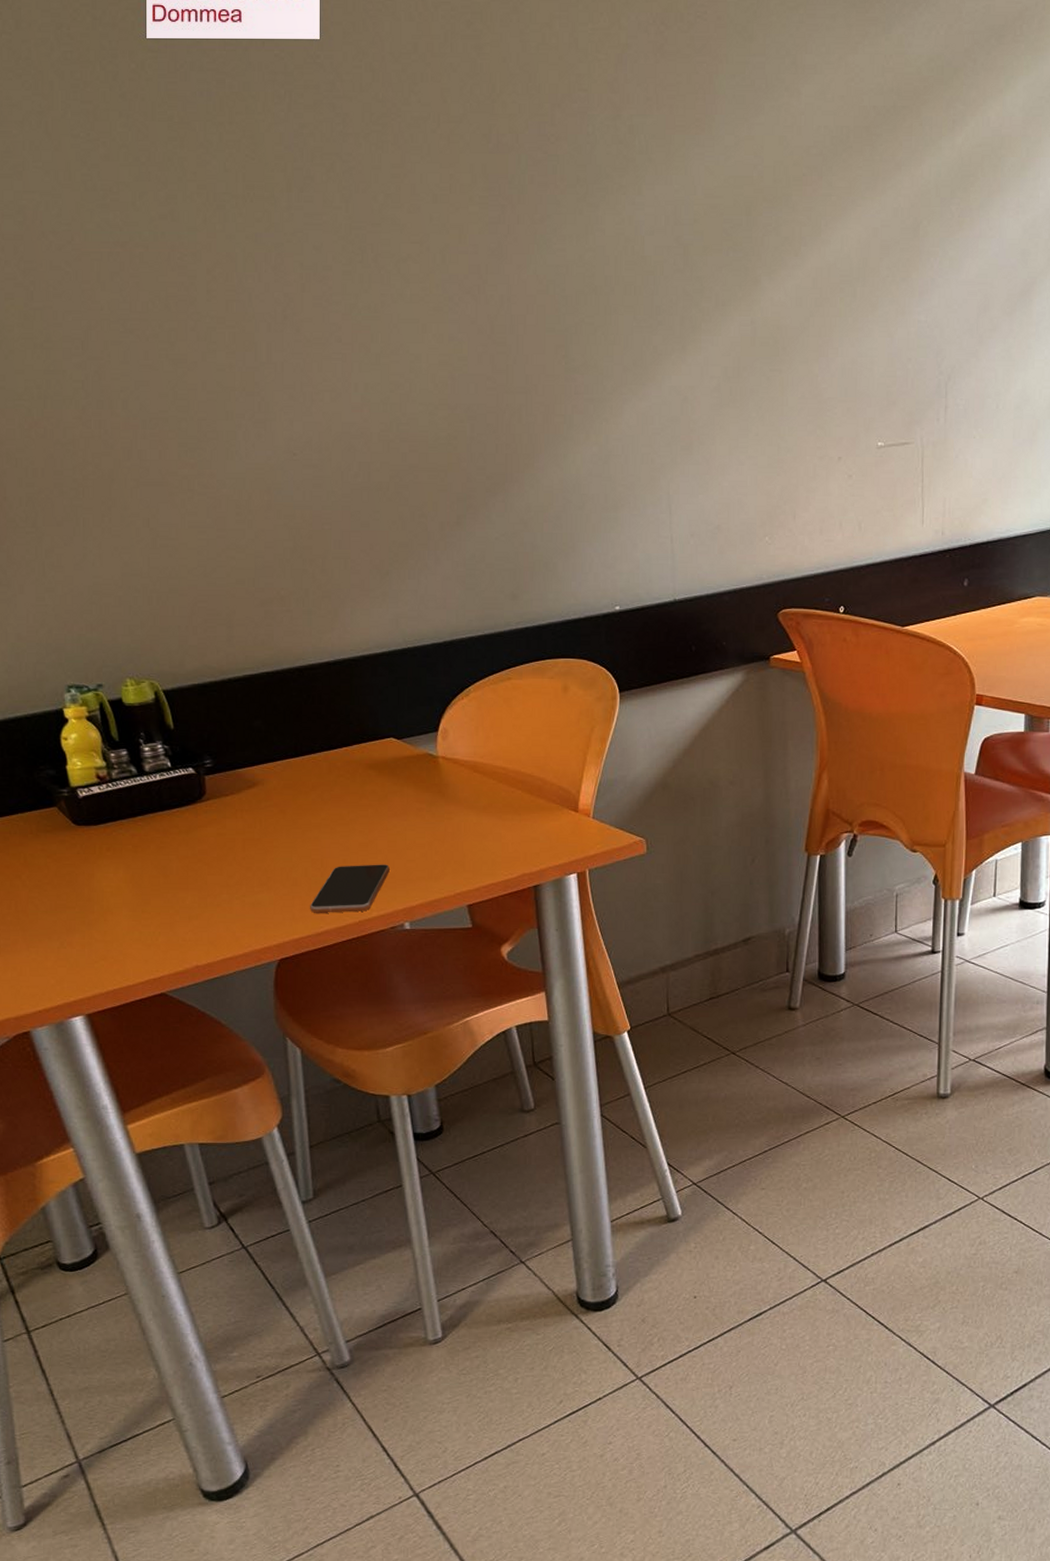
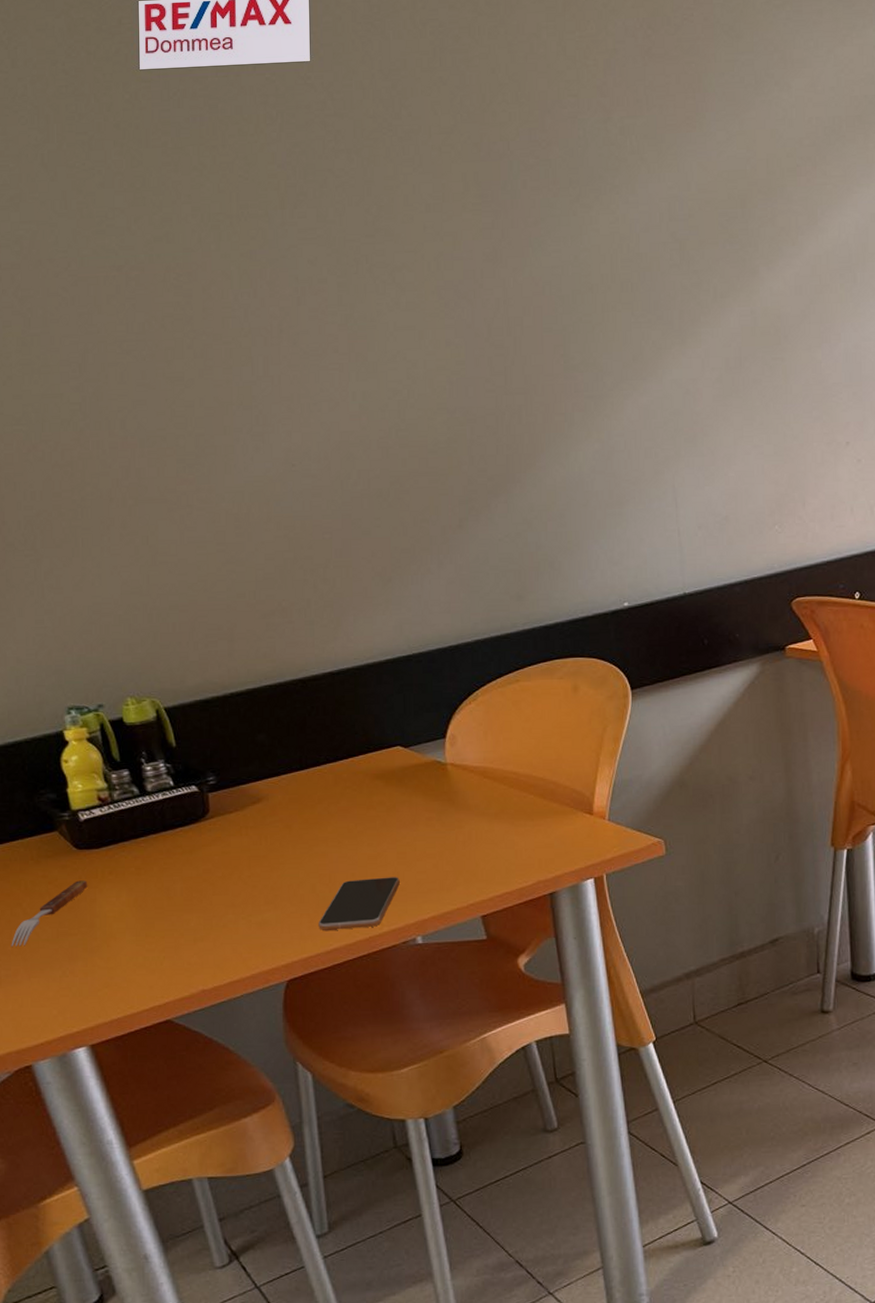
fork: none [10,855,86,917] -> present [11,880,88,947]

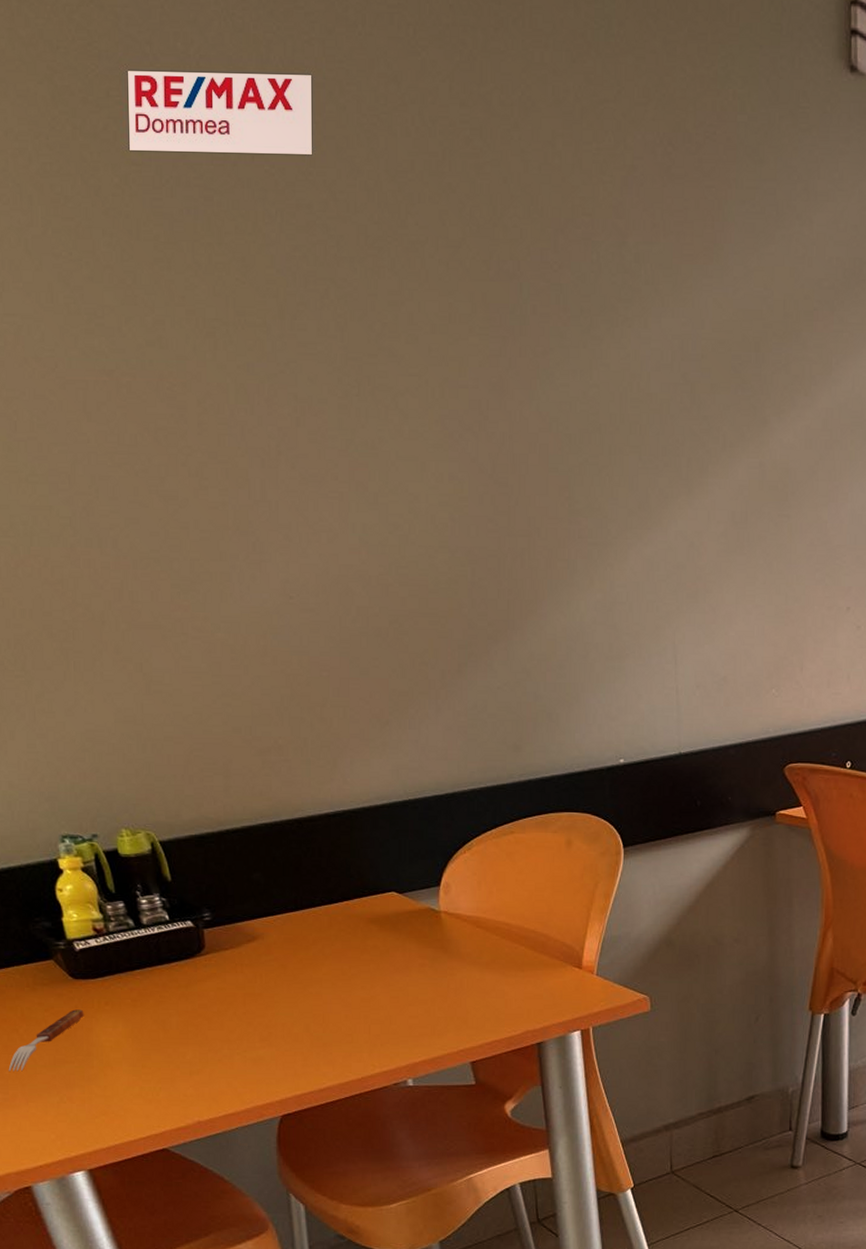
mobile phone: present [319,877,400,932] -> none [312,1020,392,1070]

